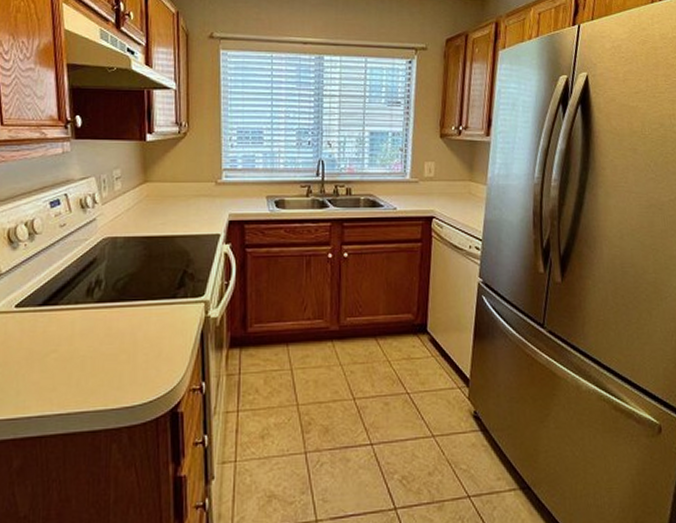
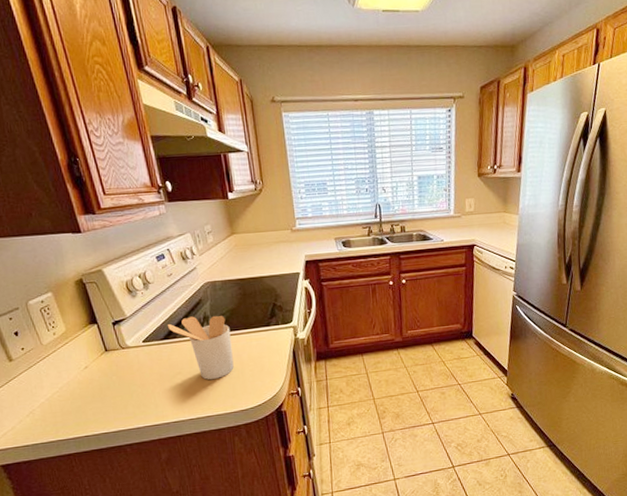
utensil holder: none [49,278,126,364] -> present [167,315,234,380]

